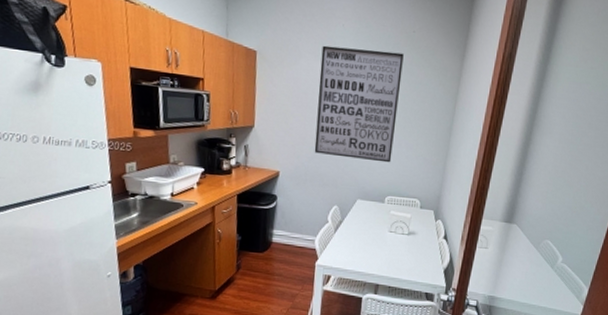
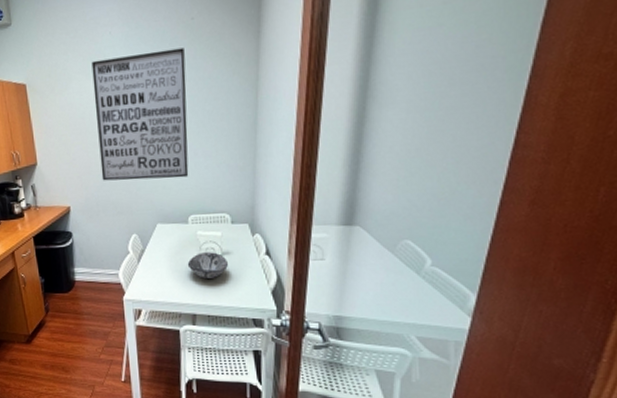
decorative bowl: none [378,230,412,255] -> present [187,252,228,280]

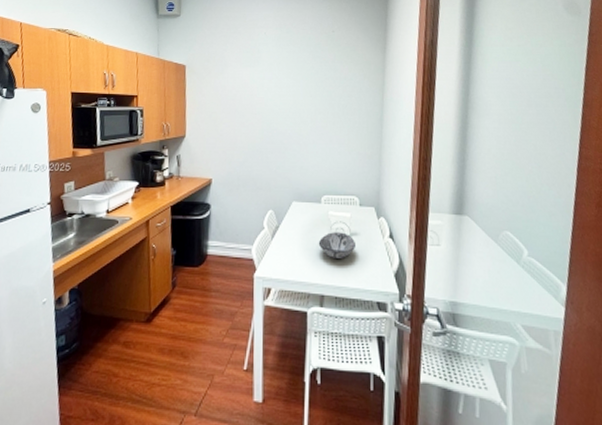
wall art: present [91,47,189,181] -> none [245,52,326,161]

